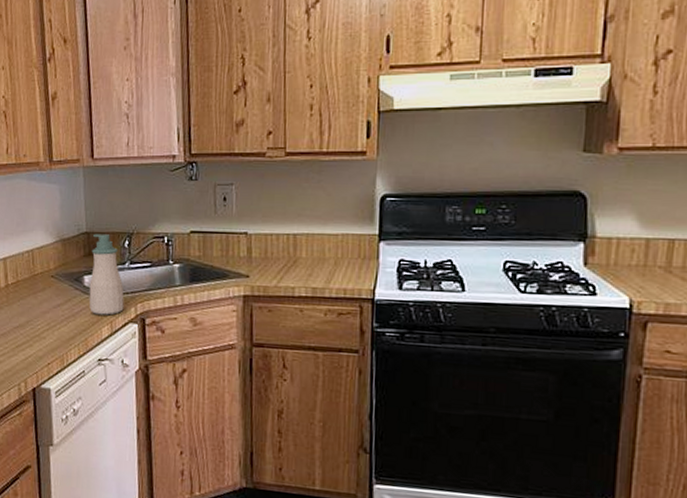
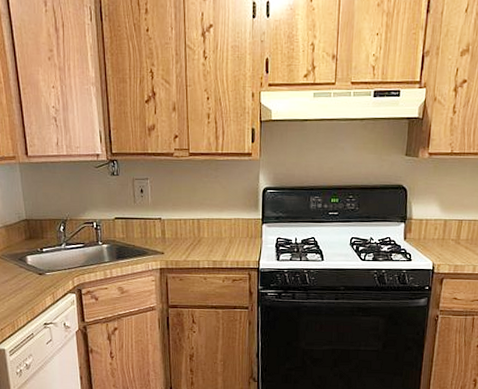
soap bottle: present [89,234,124,315] -> none [32,220,63,288]

